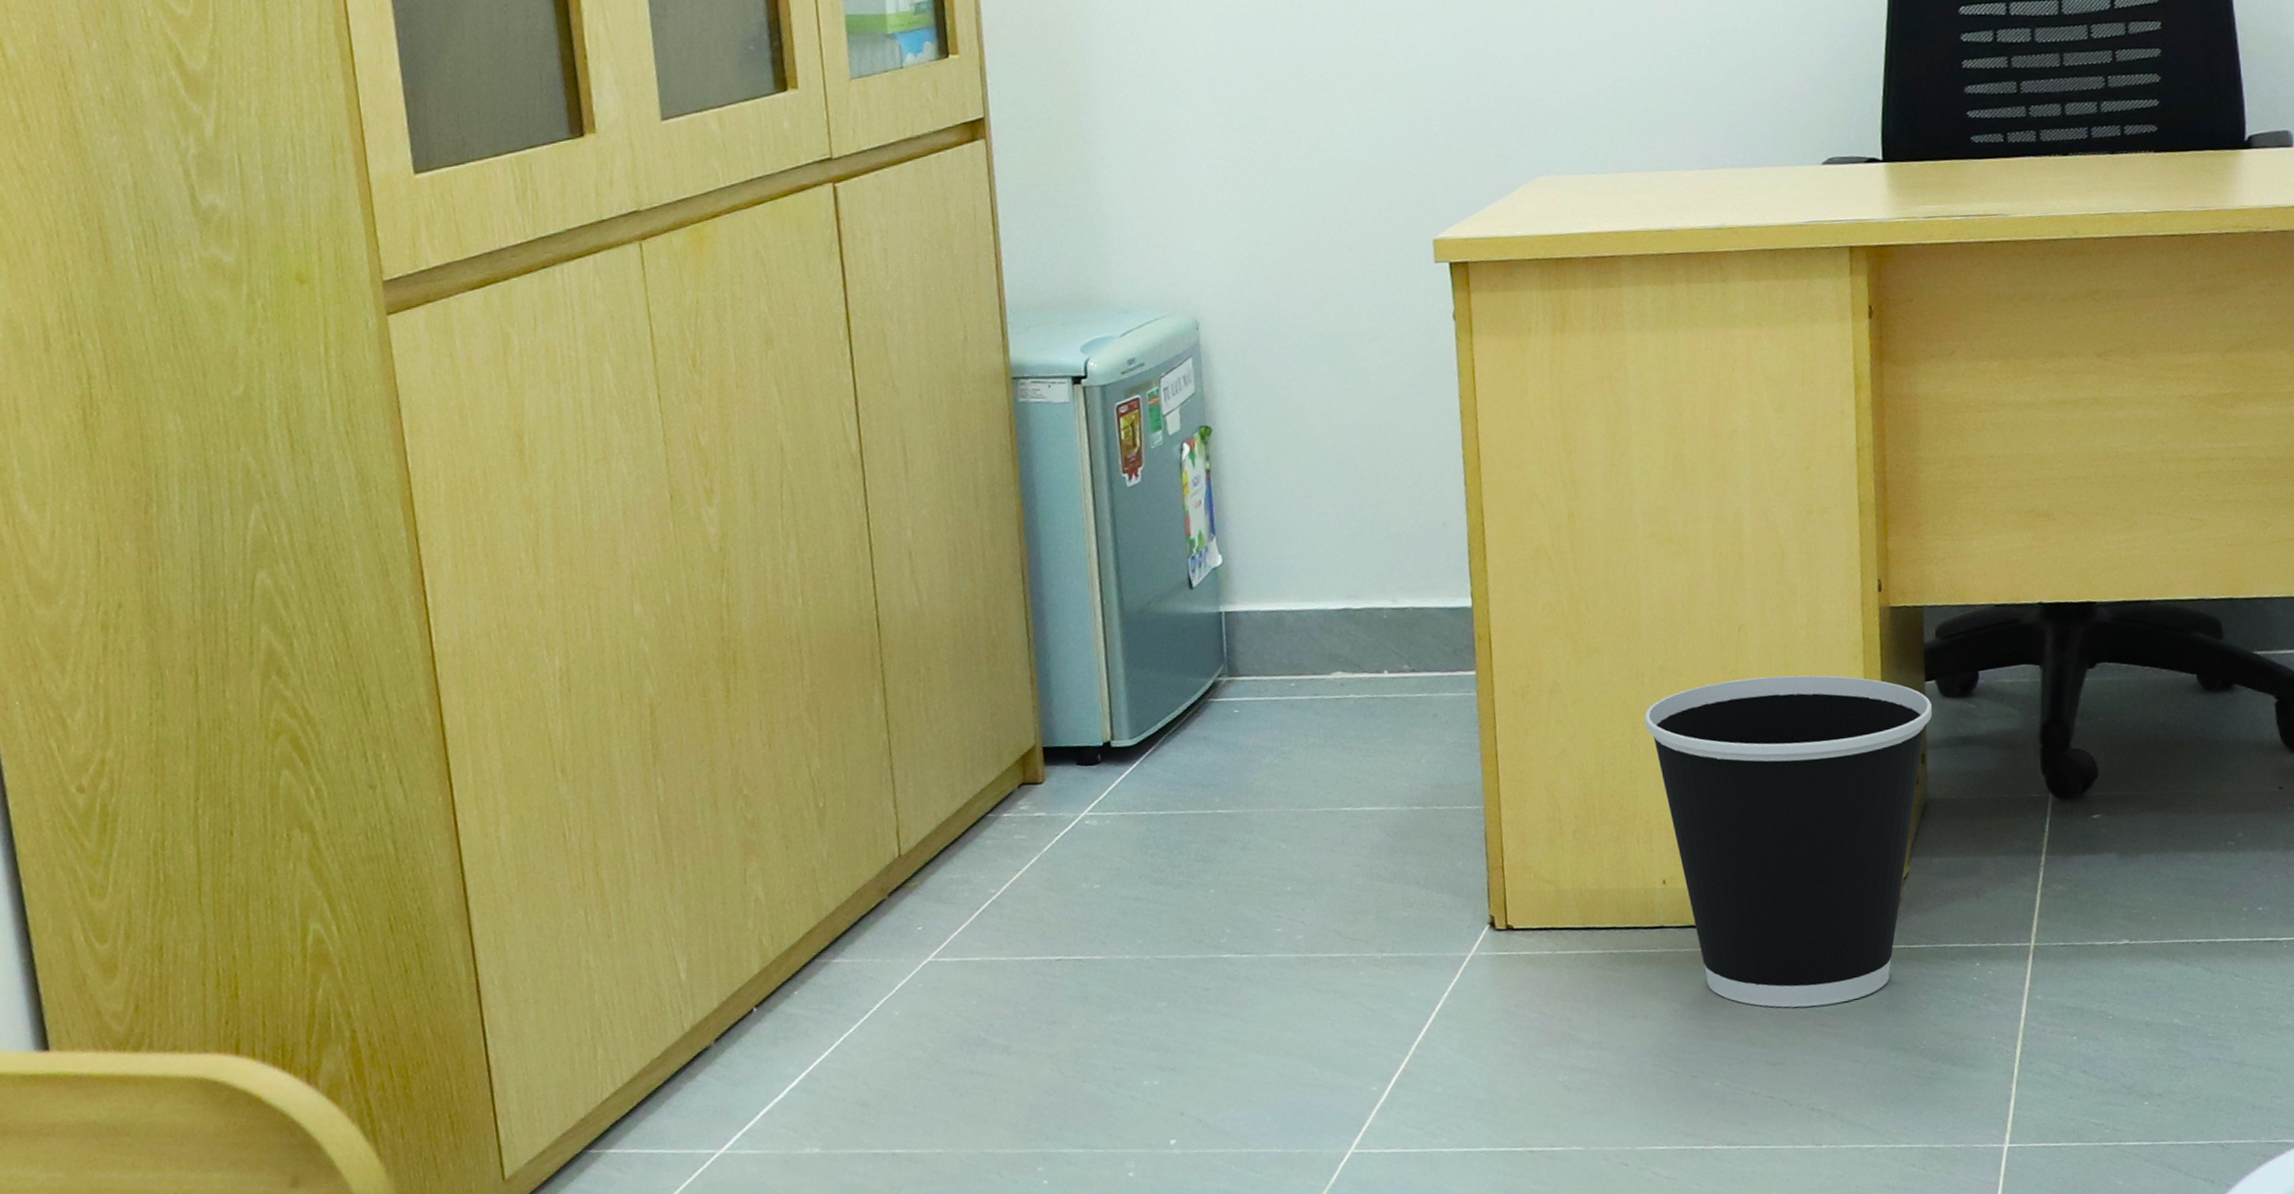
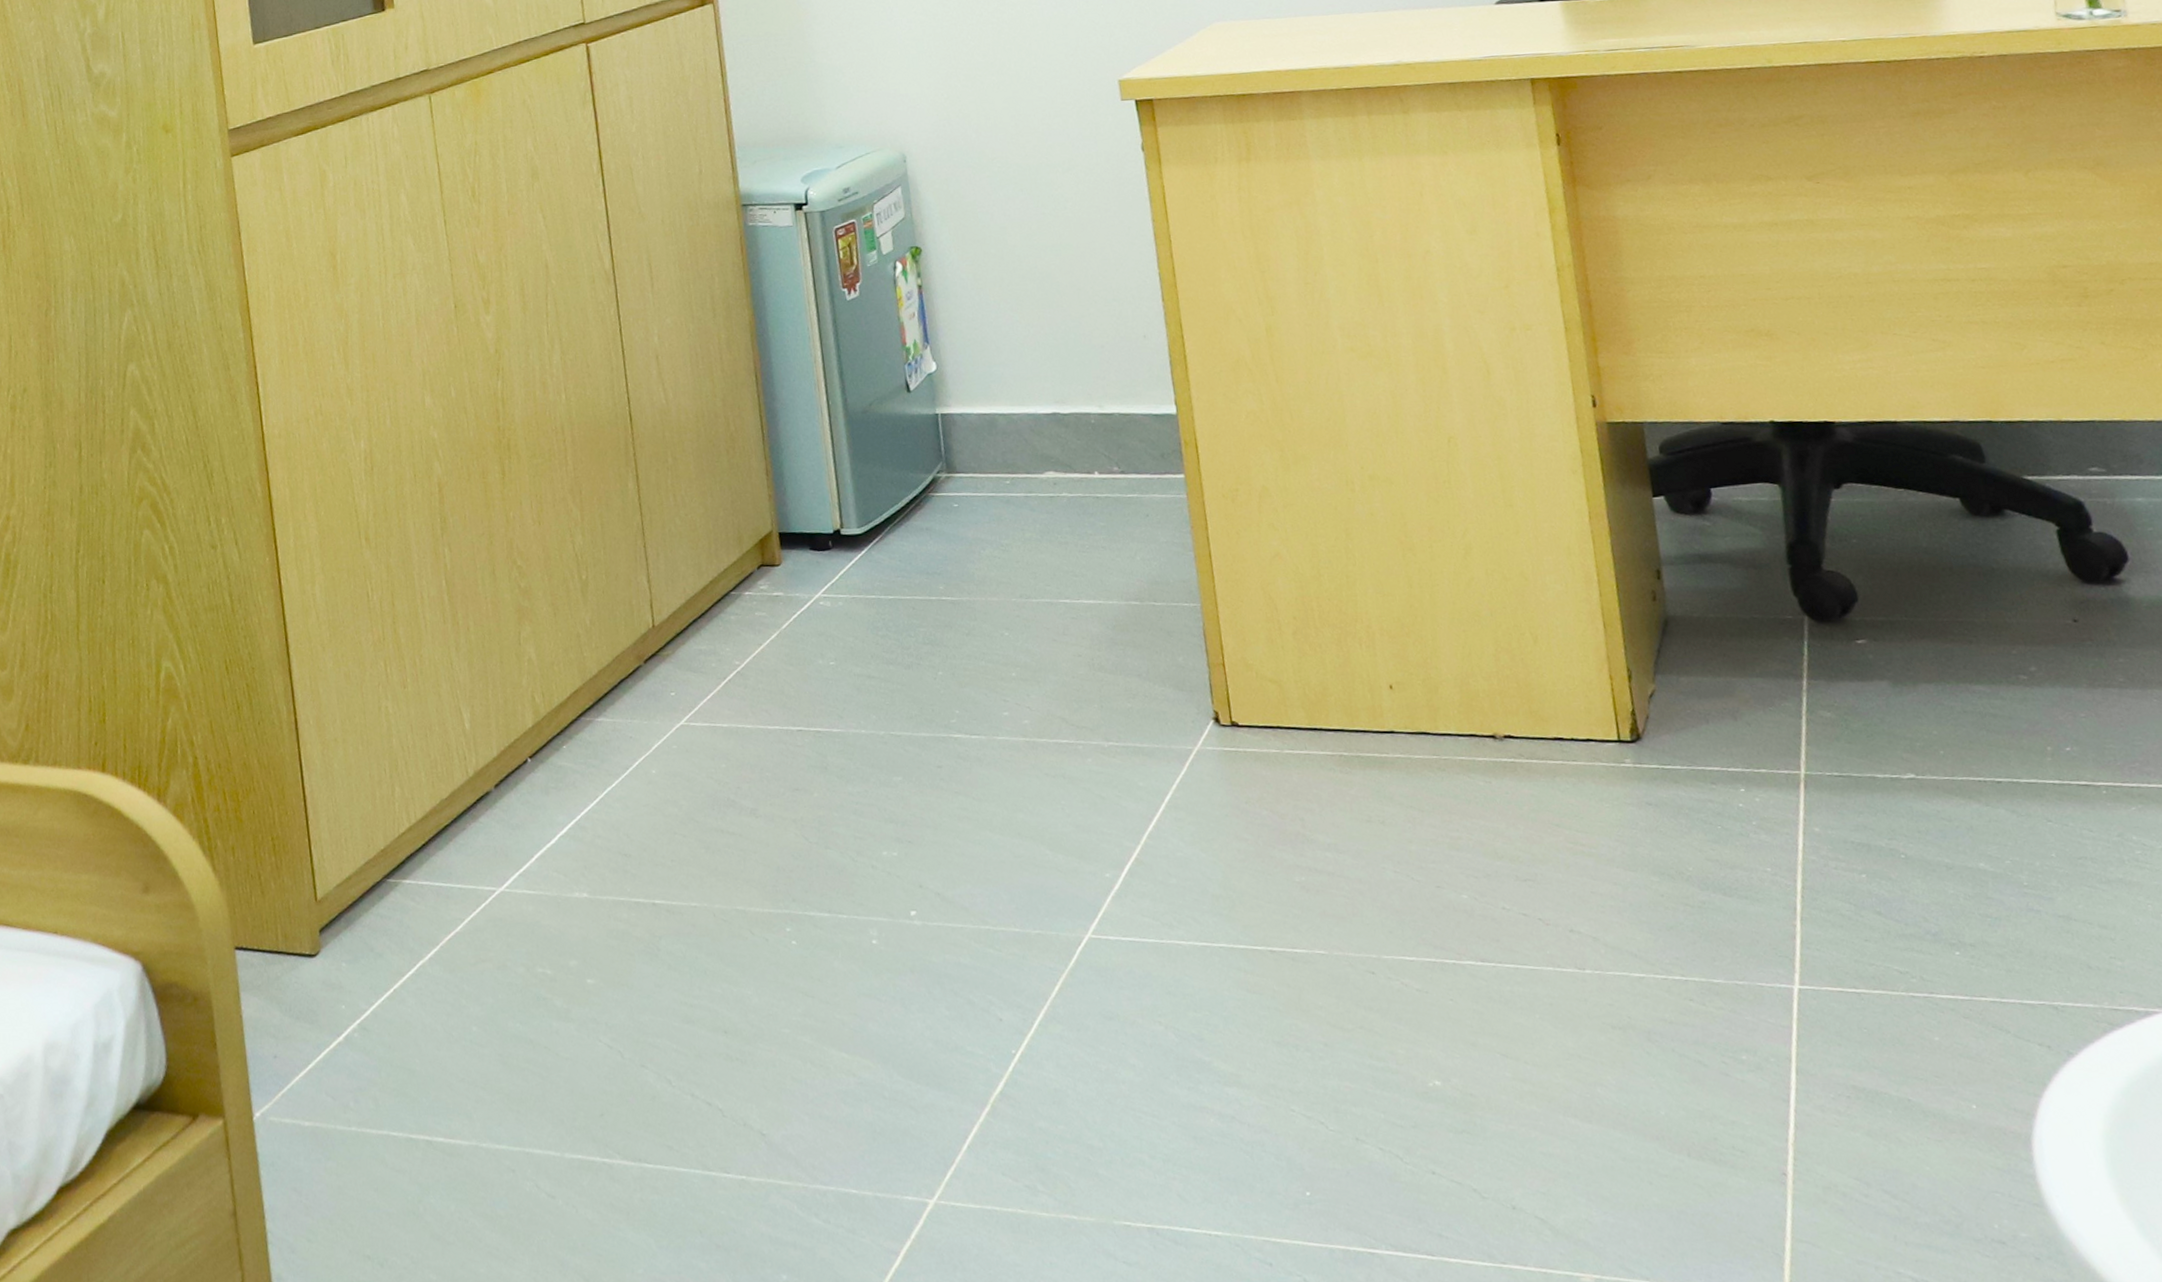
wastebasket: present [1644,675,1933,1008] -> none [1357,487,1664,824]

